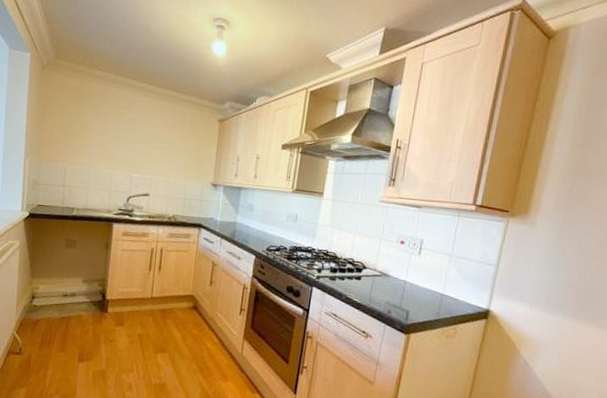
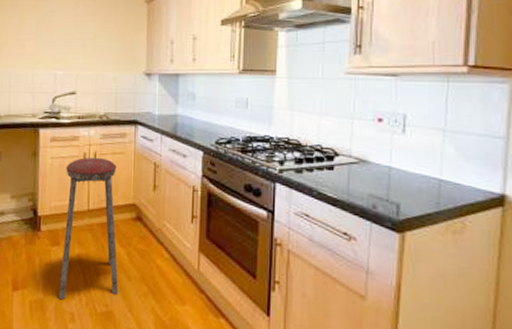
music stool: none [119,252,180,372] -> present [58,157,119,300]

